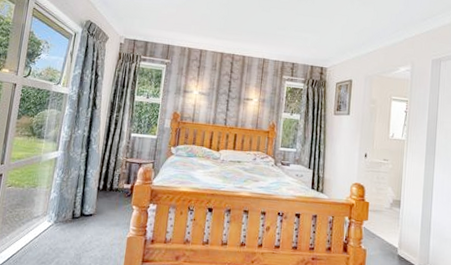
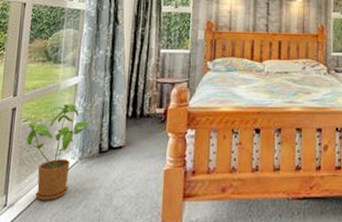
house plant: none [9,174,68,256] -> present [26,104,92,201]

